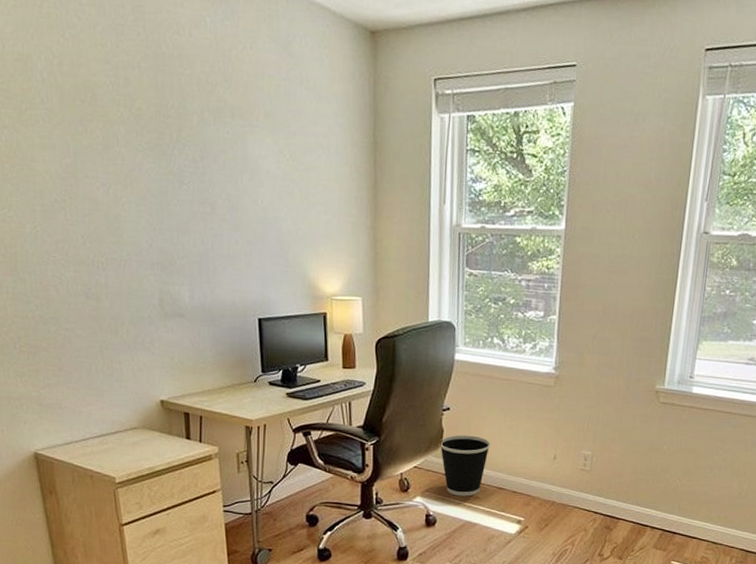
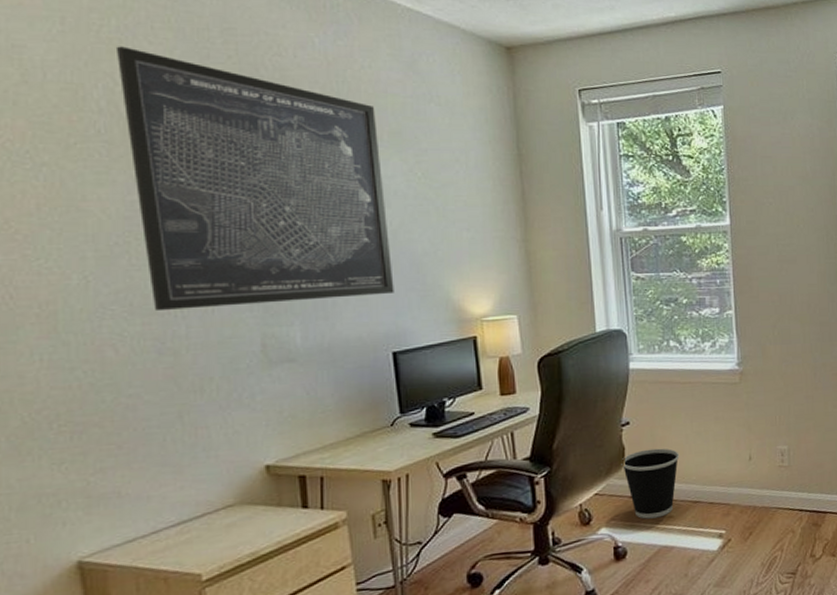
wall art: none [53,21,262,266] -> present [115,46,394,312]

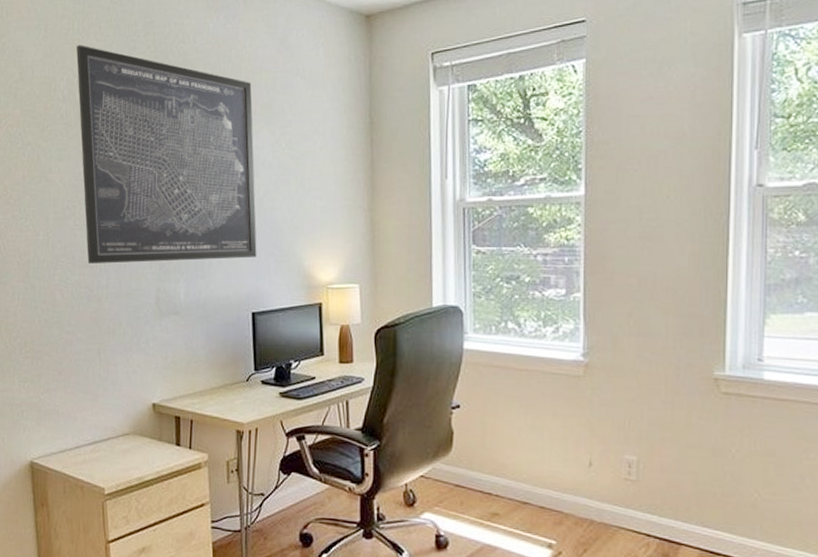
wastebasket: present [621,448,680,519] -> none [449,437,511,513]

